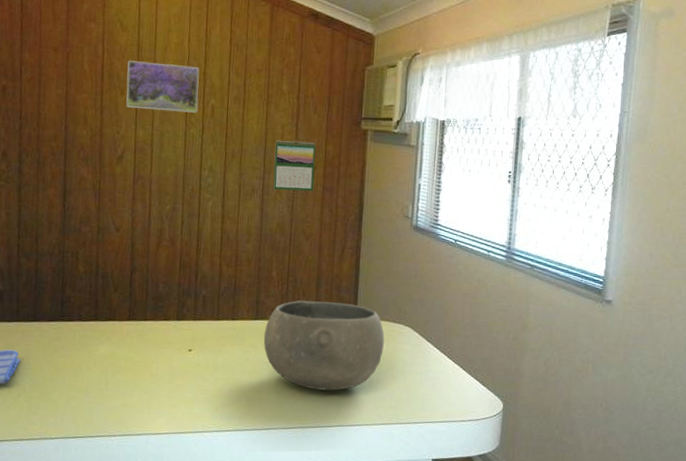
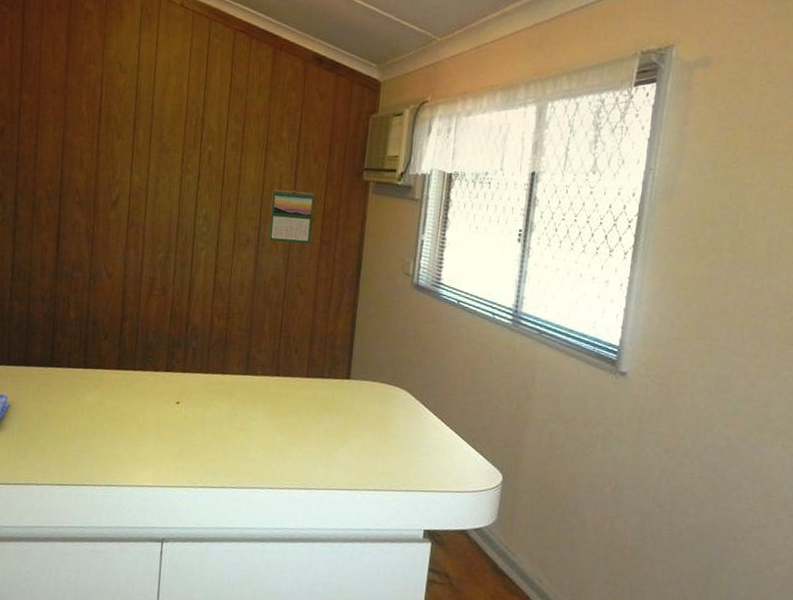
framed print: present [126,59,200,113] -> none [122,102,198,159]
bowl: present [263,300,385,391] -> none [252,357,379,453]

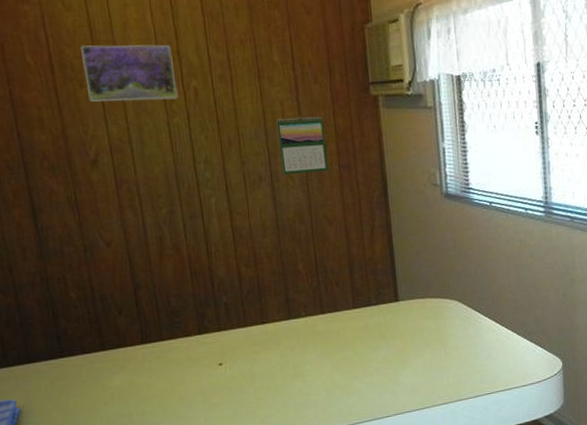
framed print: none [122,102,198,159] -> present [81,44,178,102]

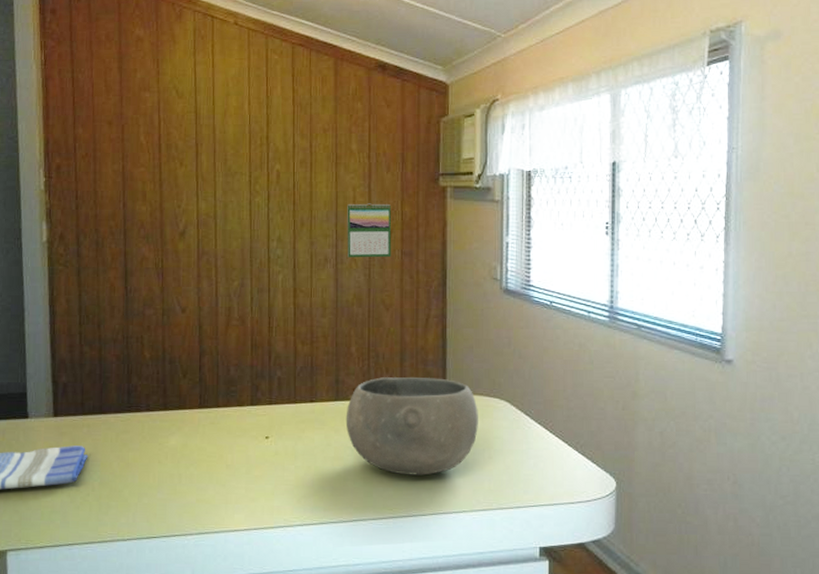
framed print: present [81,44,178,102] -> none [185,128,263,180]
bowl: none [300,285,433,382] -> present [345,377,478,476]

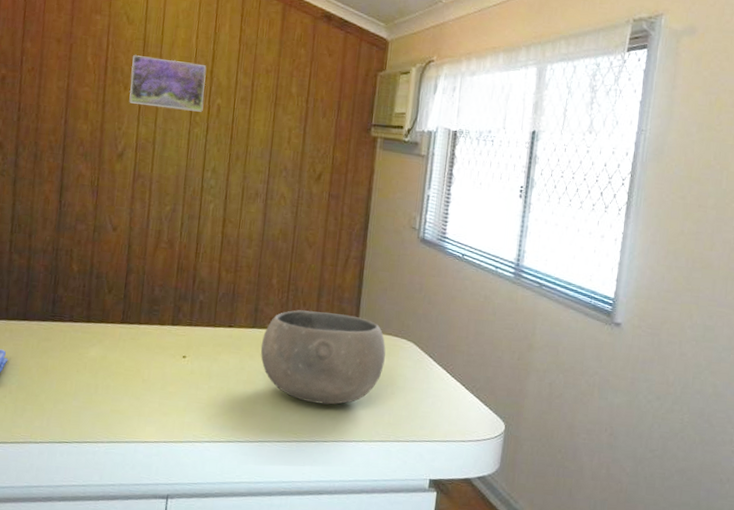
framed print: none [185,128,263,180] -> present [129,54,207,112]
calendar: present [347,203,392,258] -> none [278,144,323,198]

